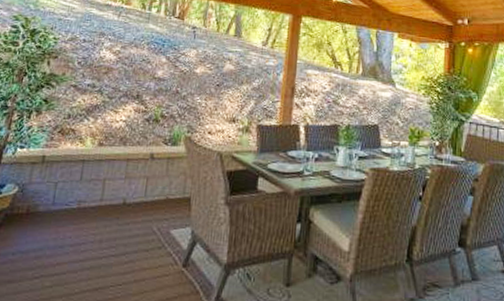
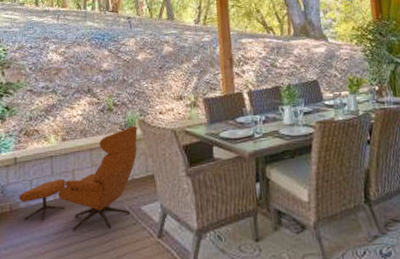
lounge chair: none [39,141,182,249] -> present [19,125,138,232]

